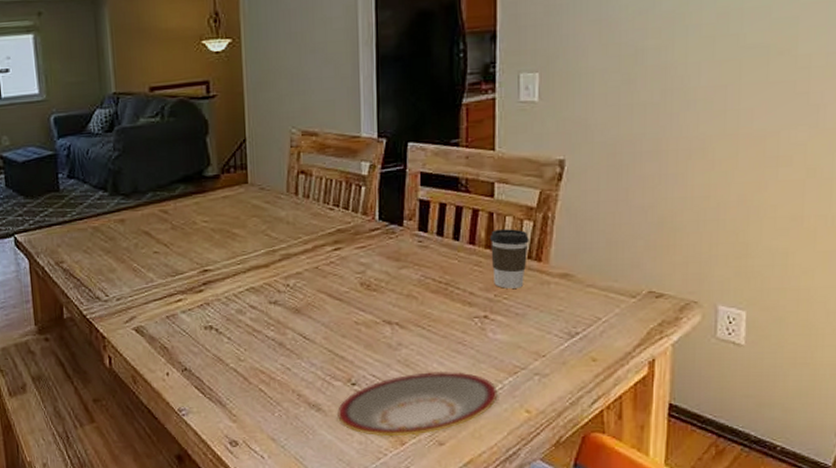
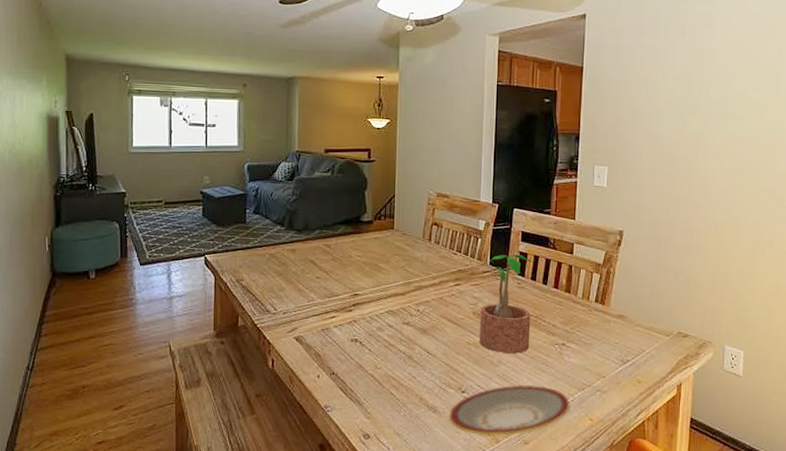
potted plant: none [365,203,442,334] -> present [479,254,536,354]
coffee cup: present [491,229,529,289] -> none [569,278,597,324]

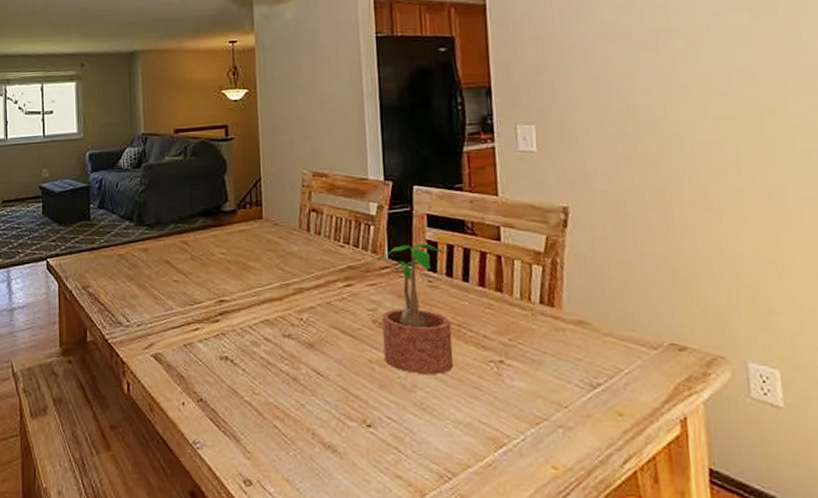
plate: present [448,384,570,435] -> none [352,417,521,487]

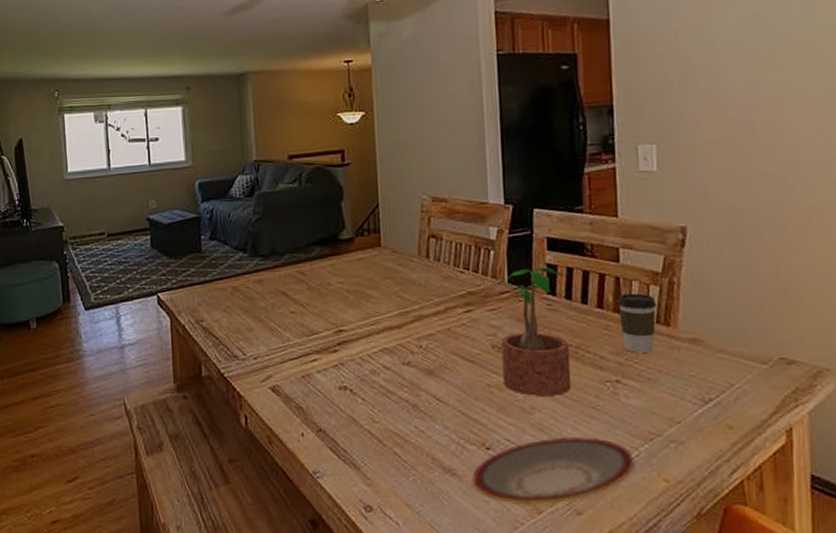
plate: none [352,417,521,487] -> present [471,436,634,505]
coffee cup: none [500,273,540,333] -> present [618,293,656,353]

